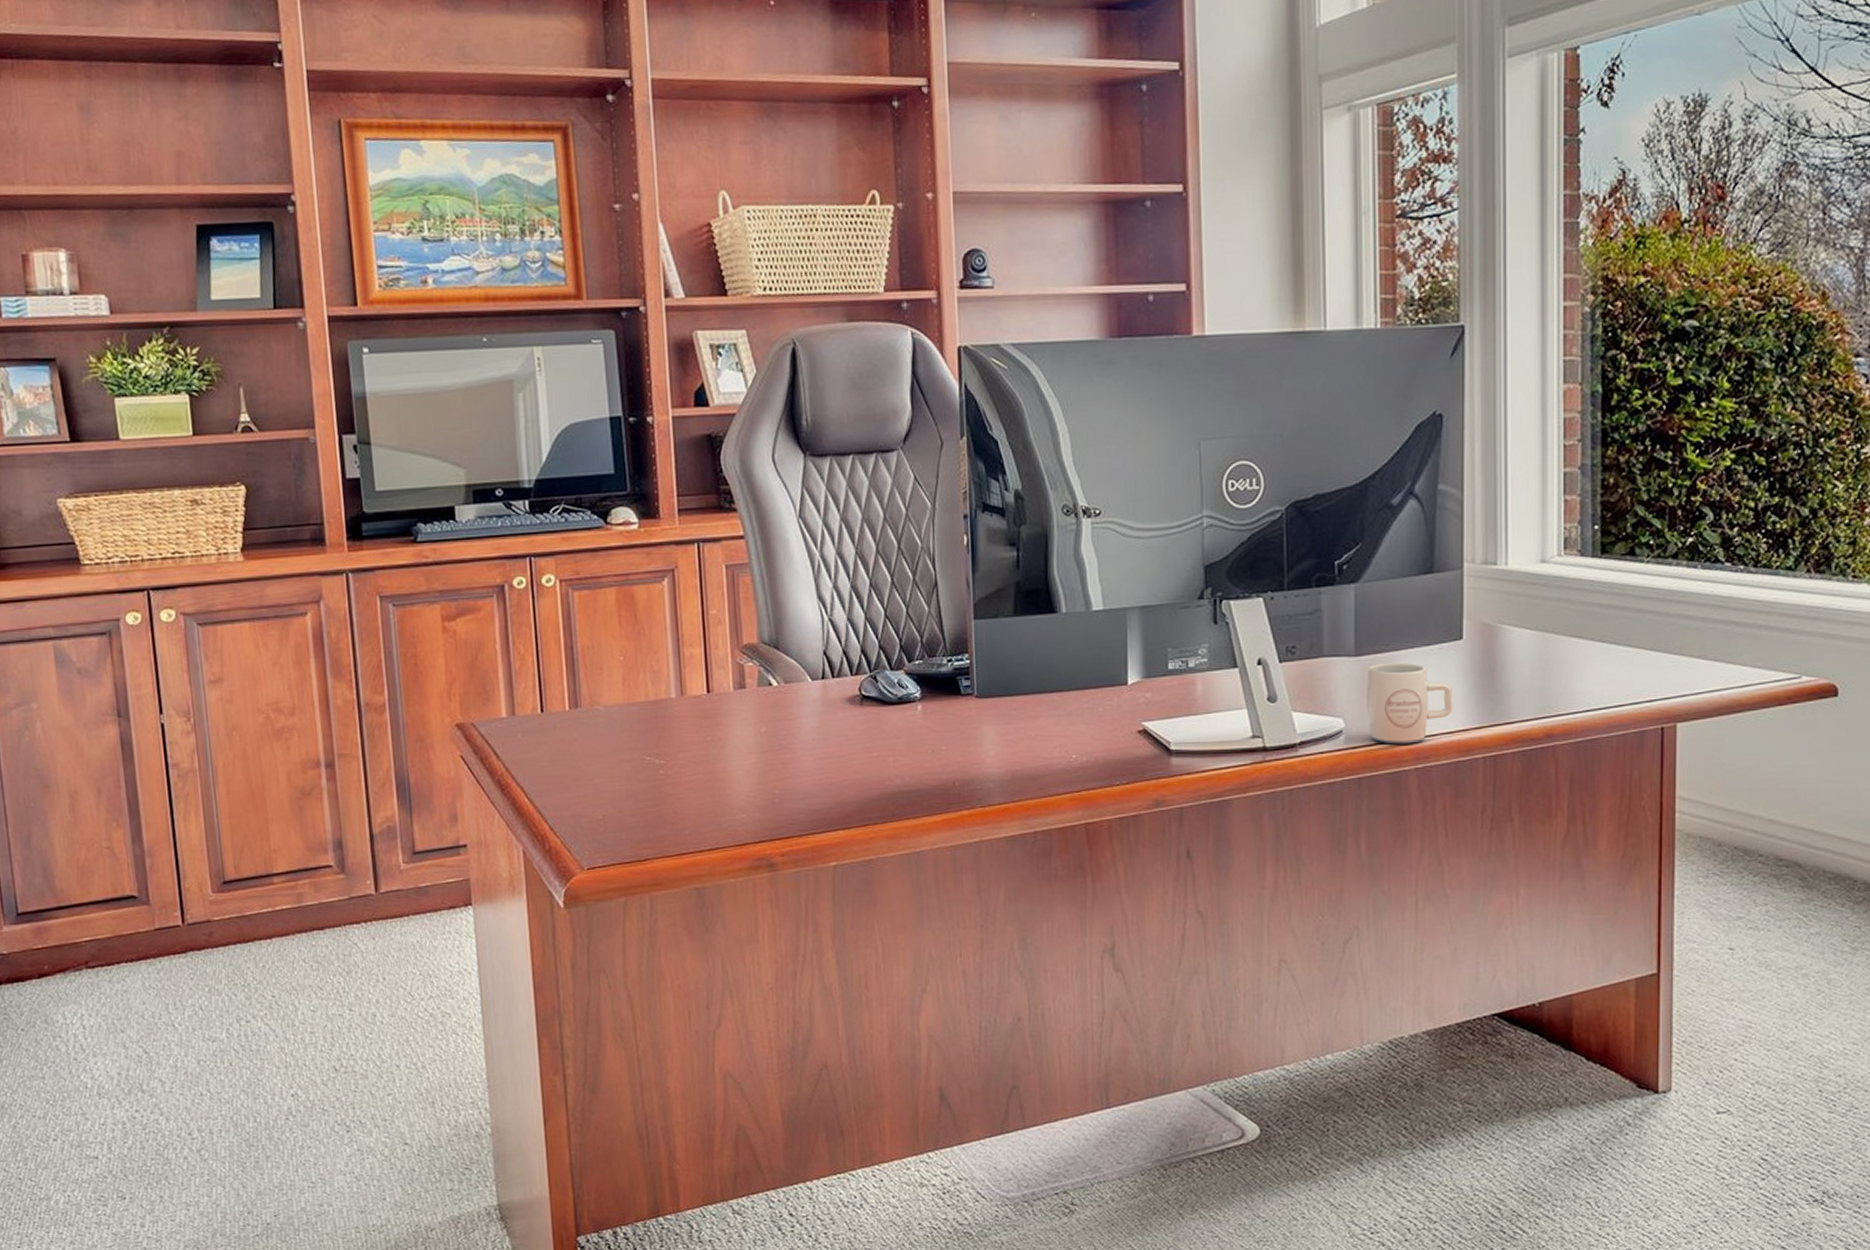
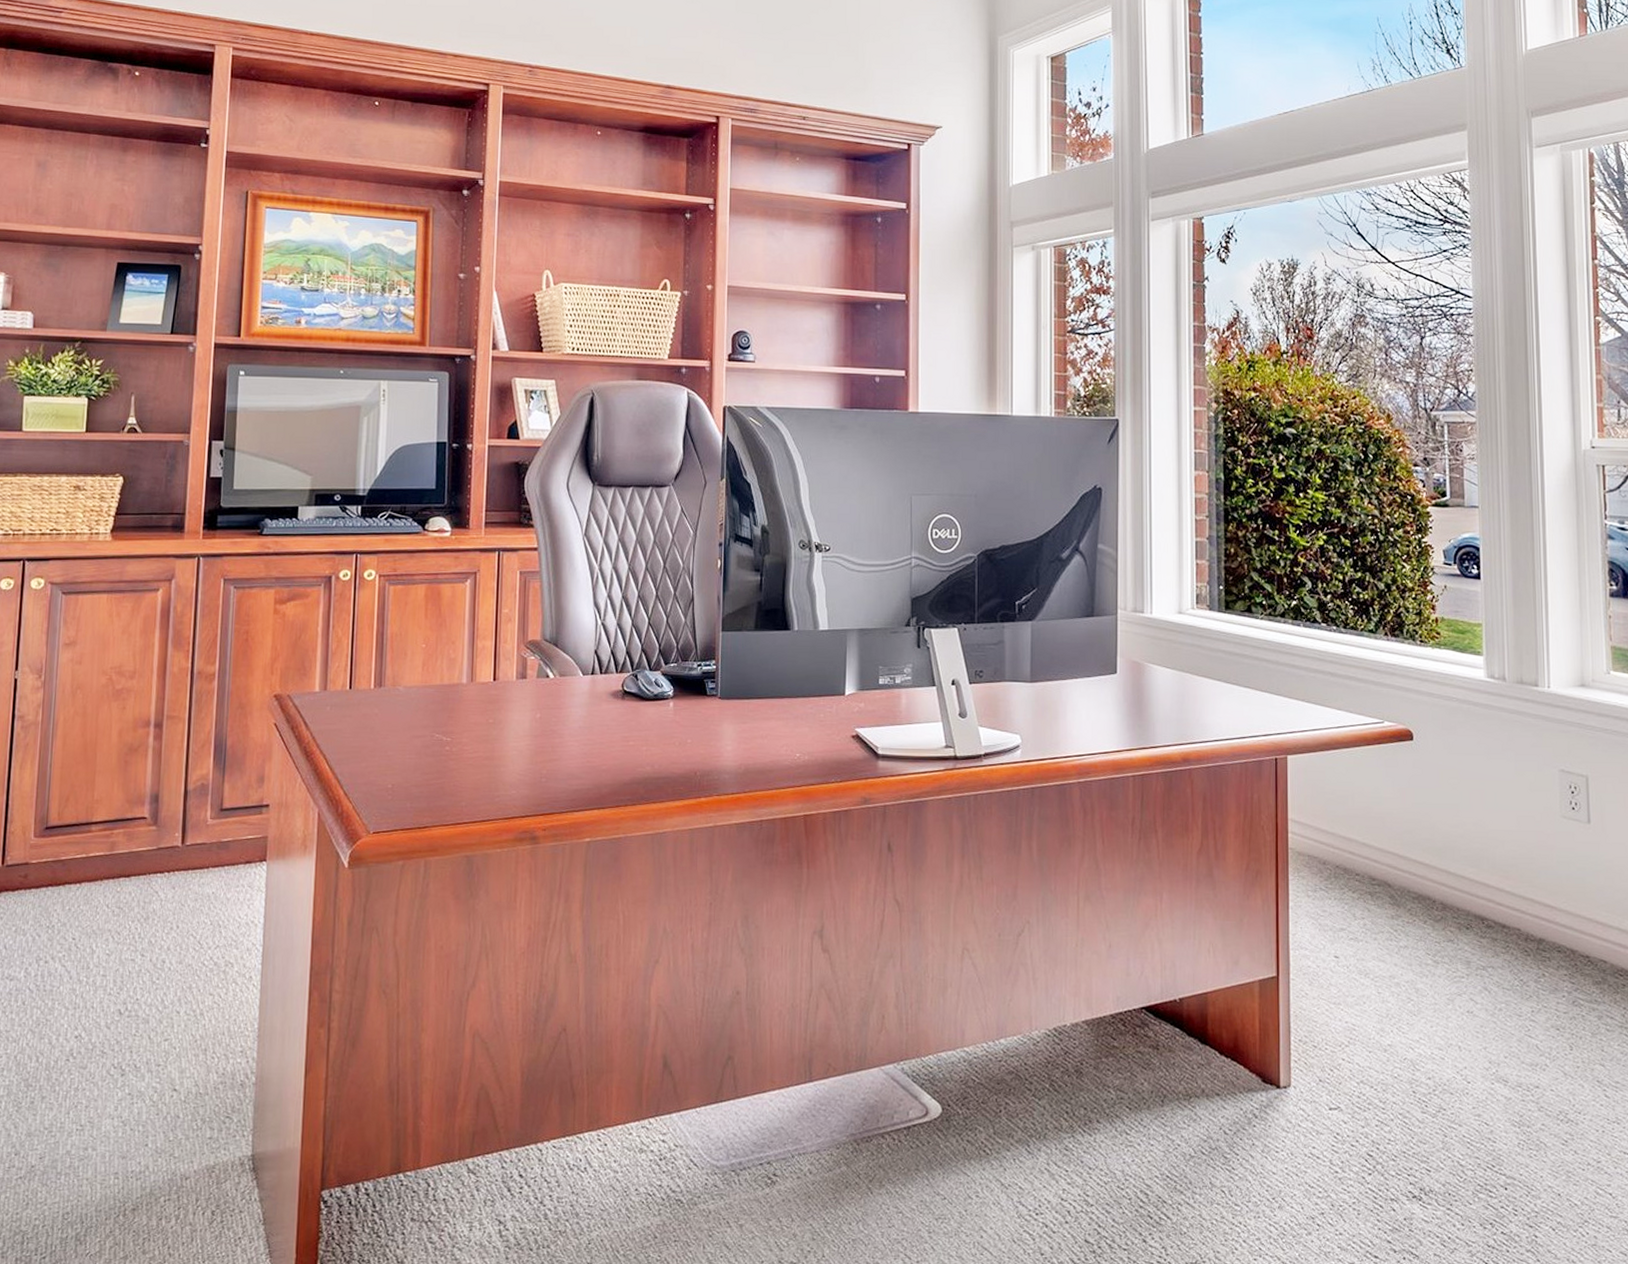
mug: present [1367,662,1452,744] -> none [1039,689,1108,760]

